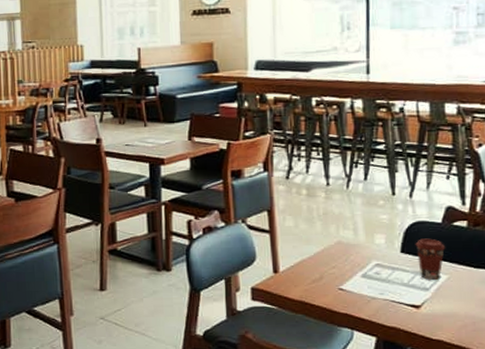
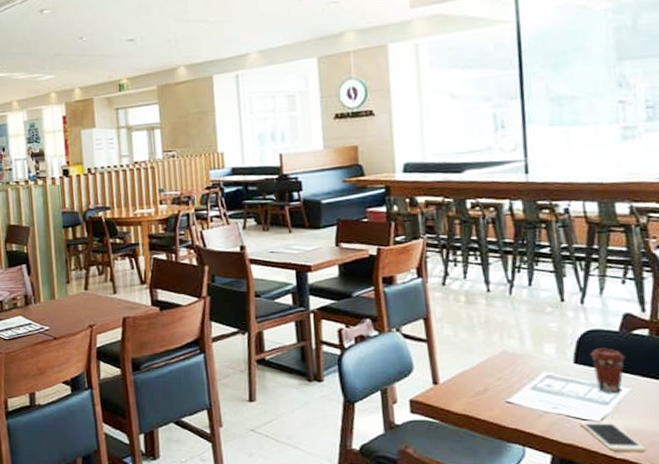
cell phone: none [401,305,458,333] -> present [578,420,646,452]

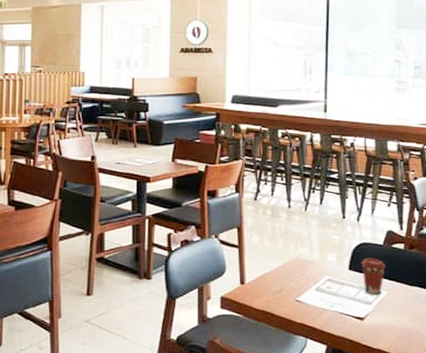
cell phone: present [578,420,646,452] -> none [348,317,395,343]

